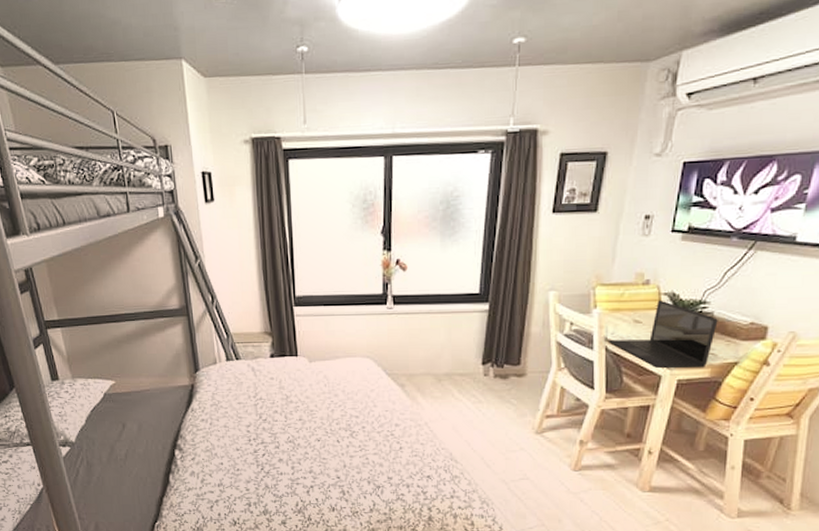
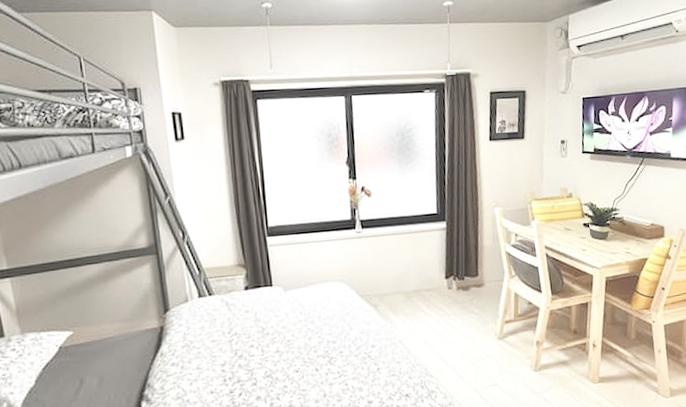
laptop: present [609,300,718,369] -> none [548,209,628,269]

